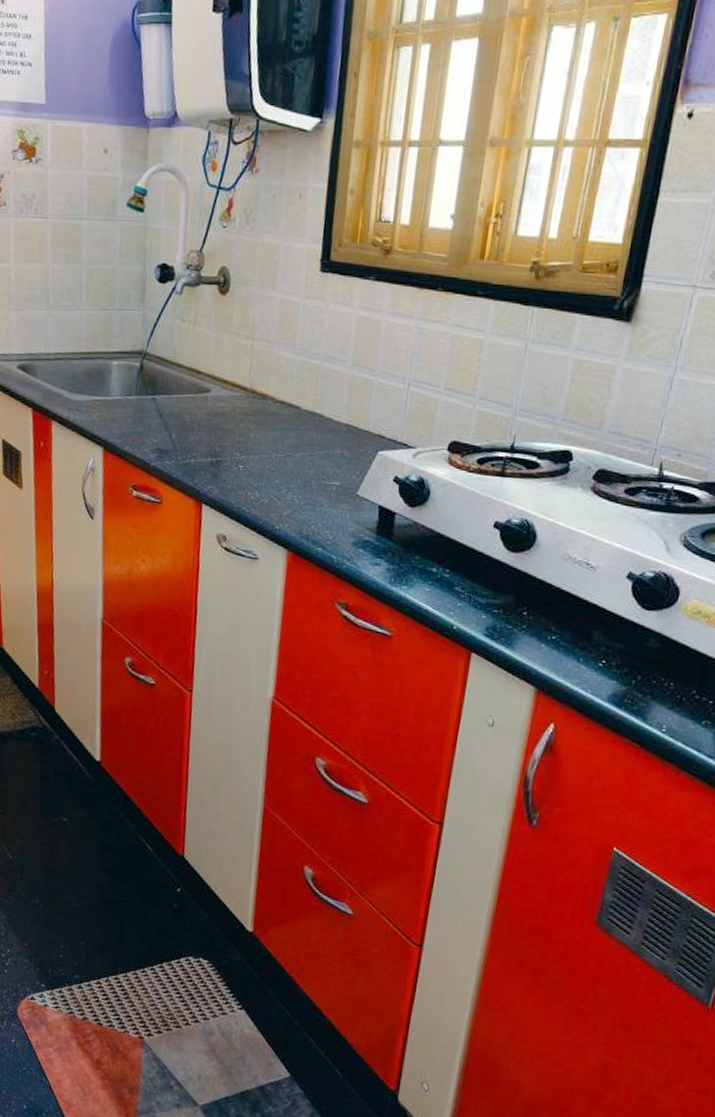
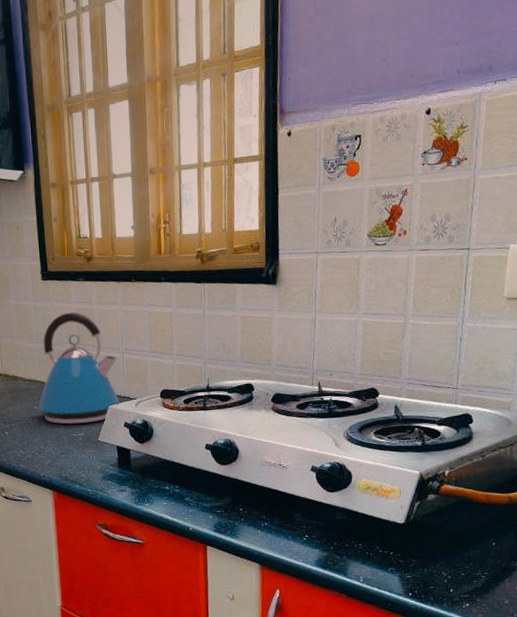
kettle: none [281,319,400,470] -> present [34,312,119,425]

